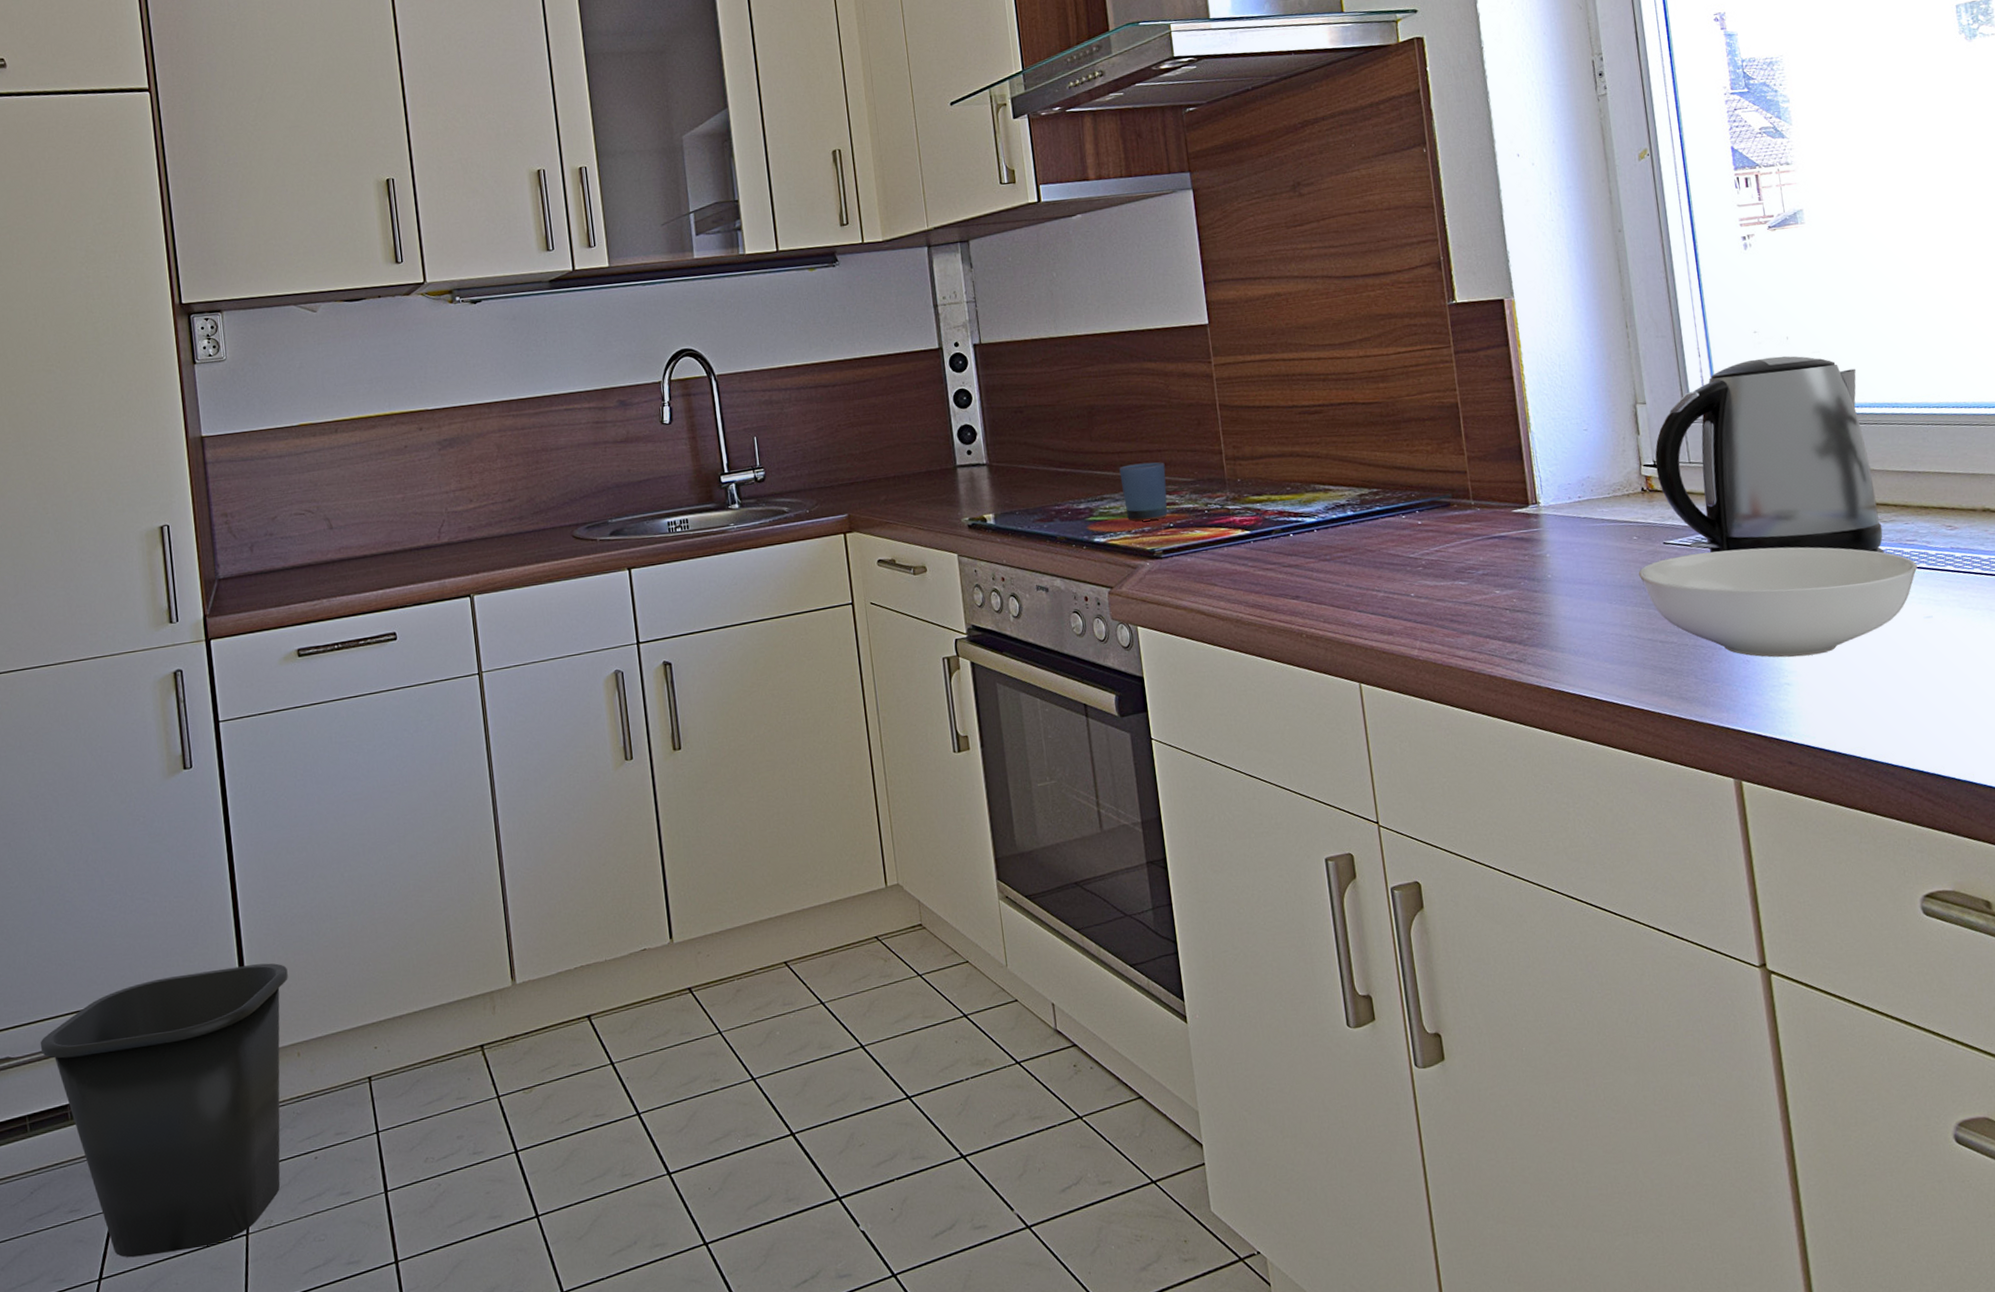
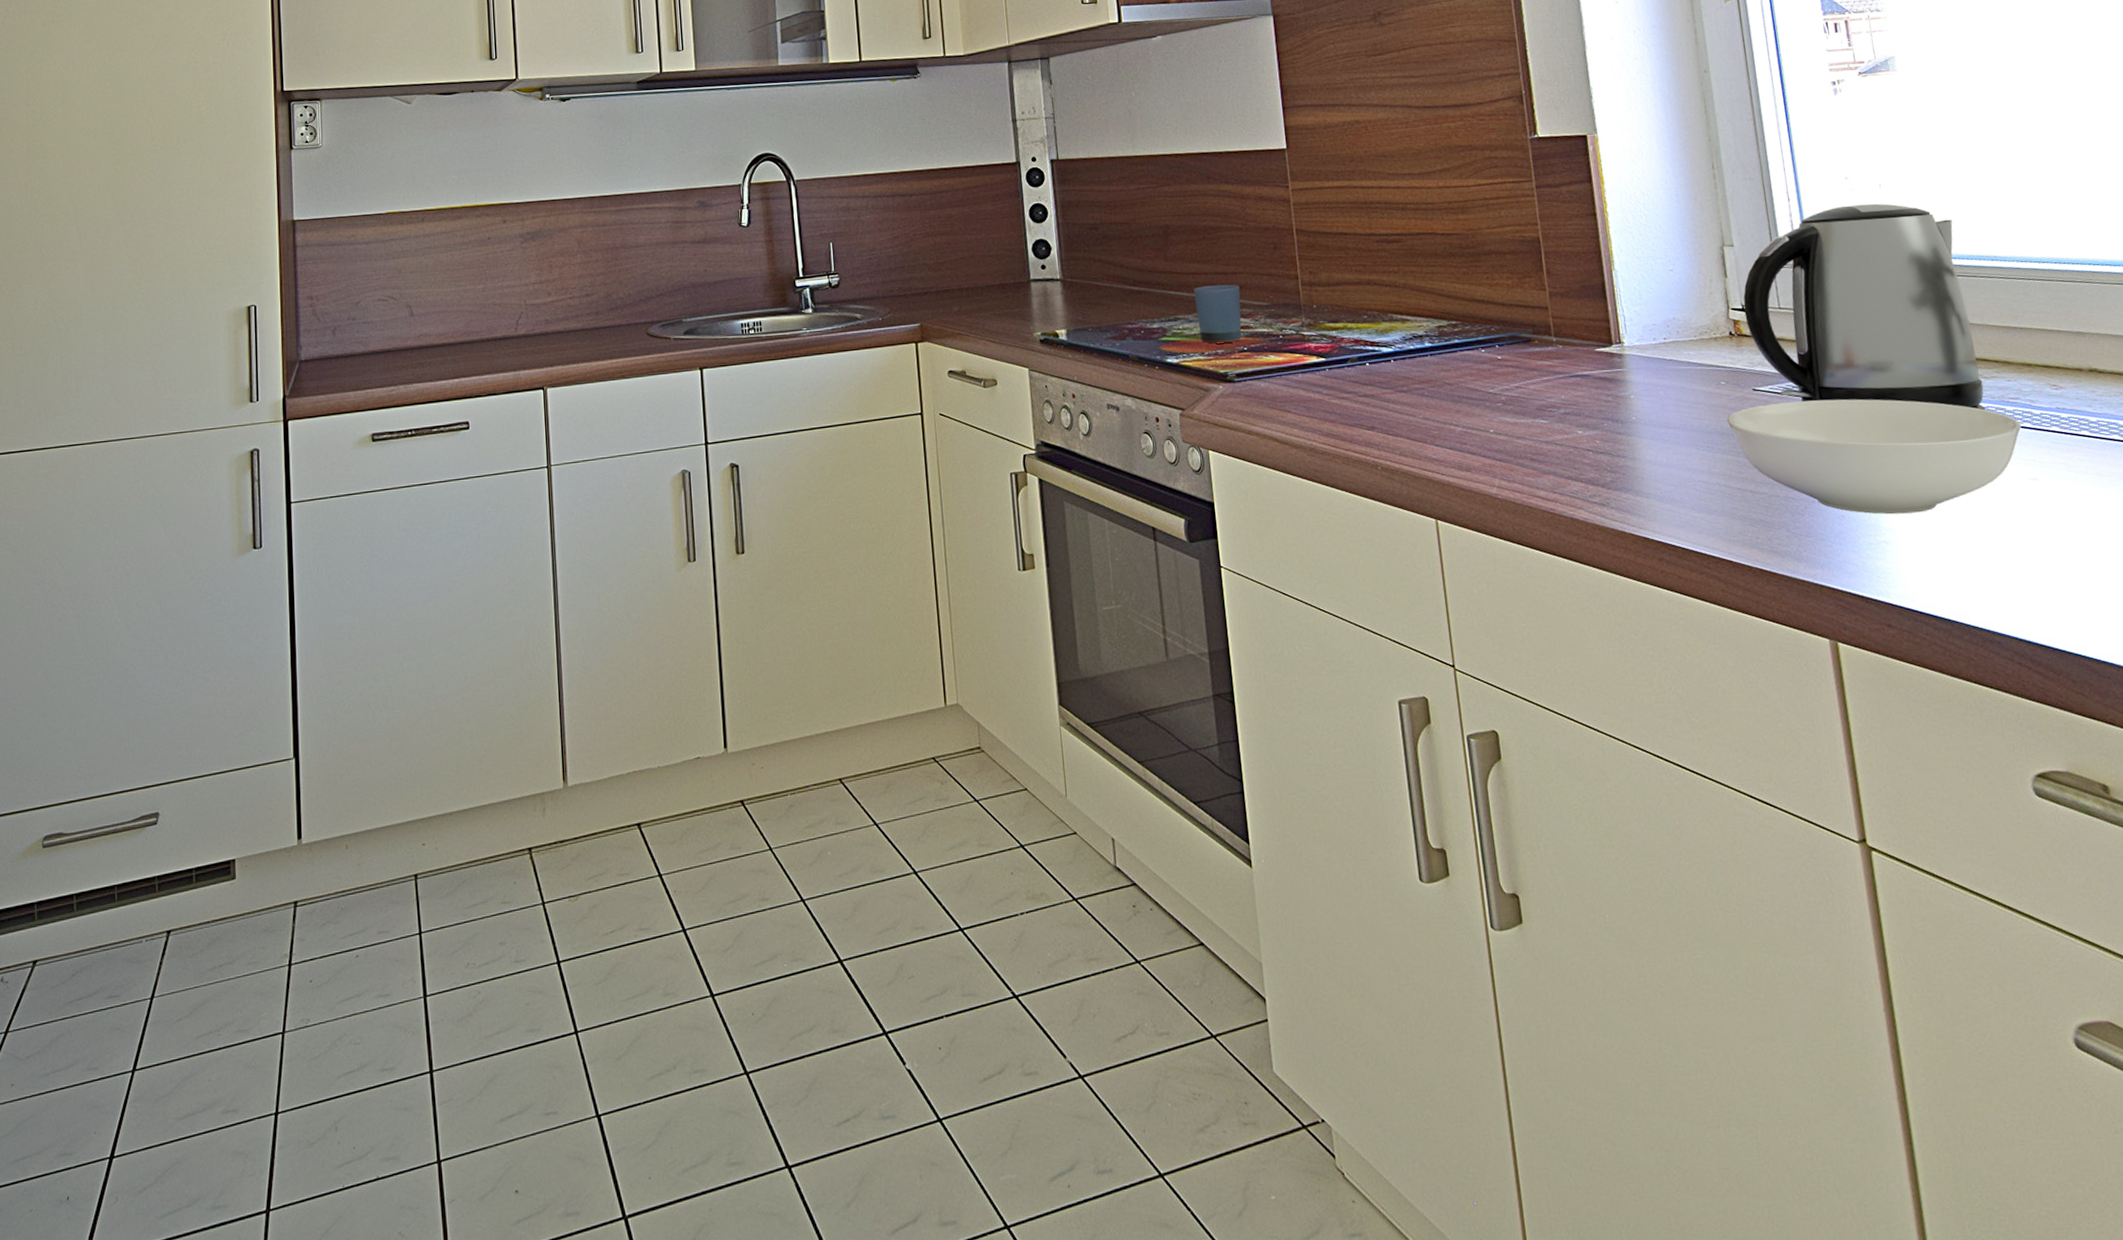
waste bin: present [40,963,288,1258] -> none [93,750,342,1050]

